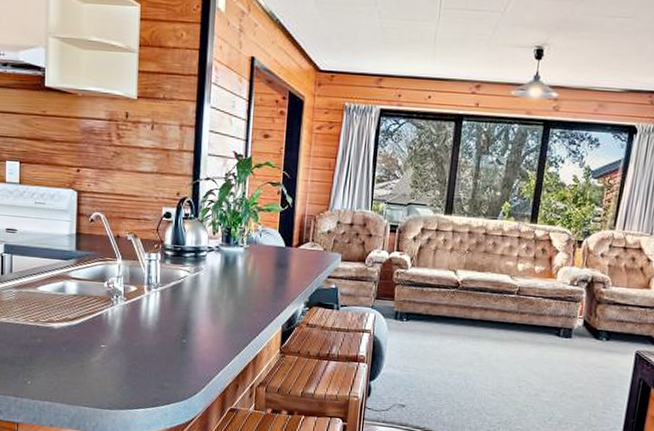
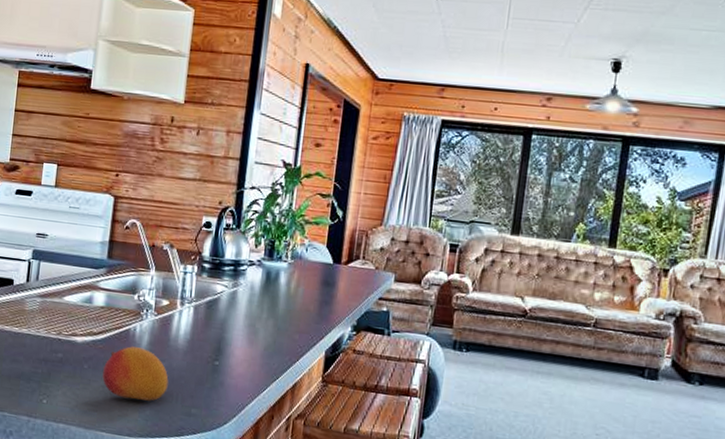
fruit: none [81,329,142,378] -> present [102,346,169,401]

